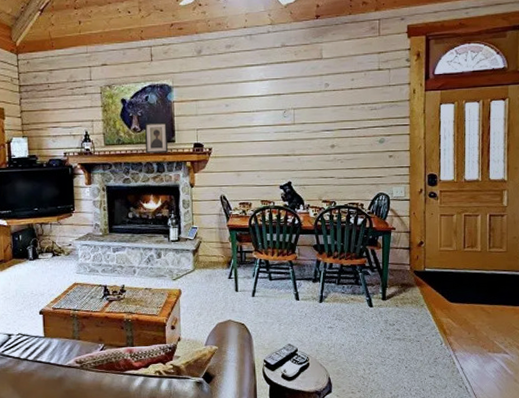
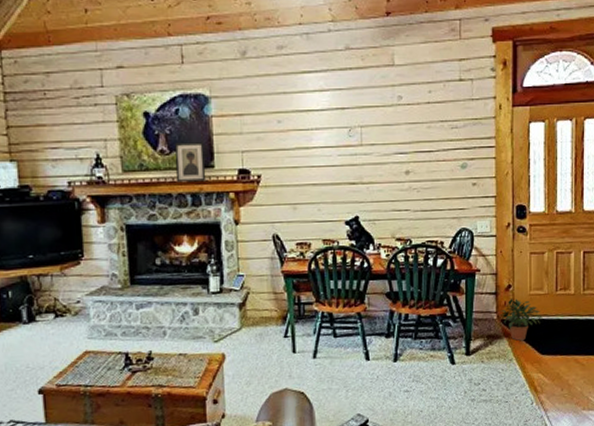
potted plant: none [410,253,451,289] -> present [497,298,543,341]

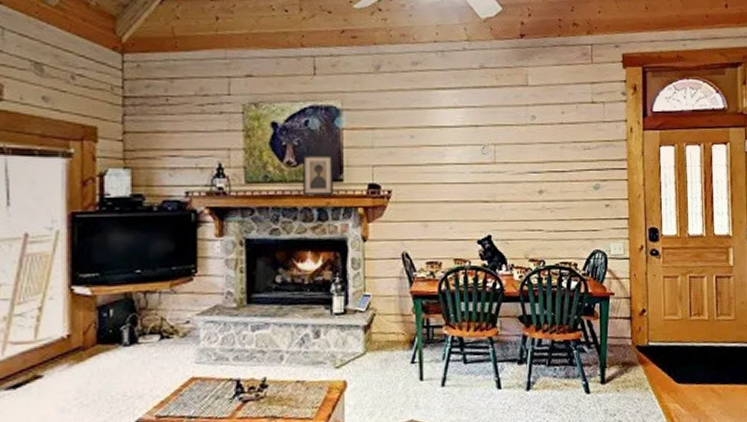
potted plant: present [497,298,543,341] -> none [632,324,678,368]

